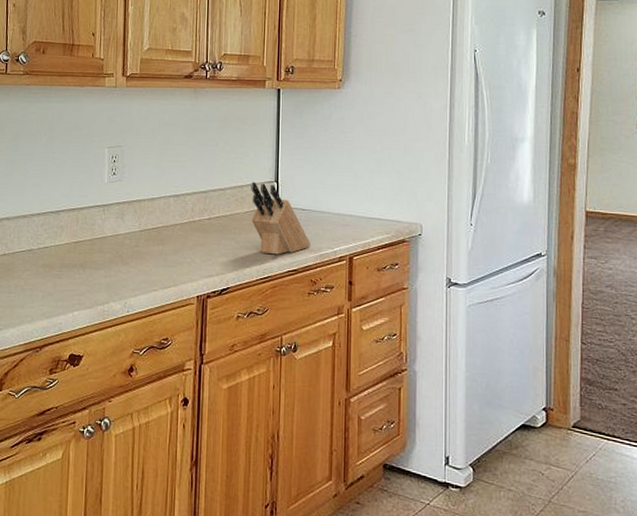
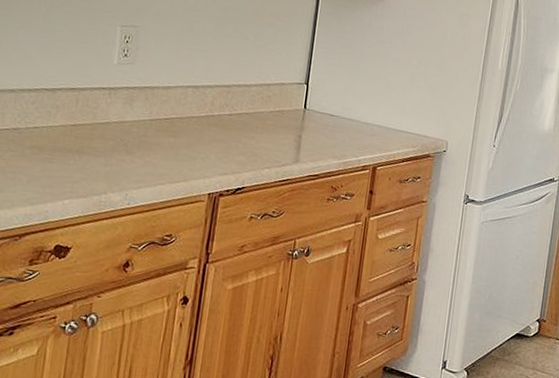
knife block: present [251,182,311,255] -> none [275,81,336,159]

